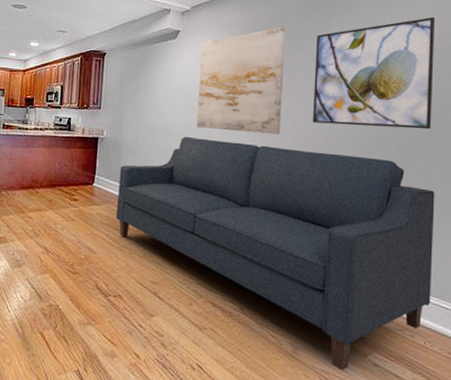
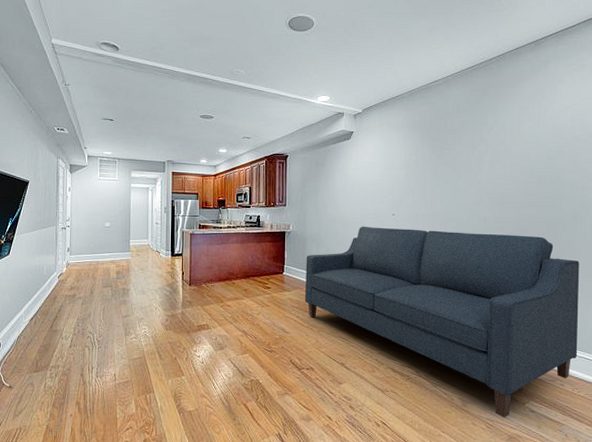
wall art: present [196,27,286,135] -> none [371,124,447,220]
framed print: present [312,17,435,130] -> none [472,108,577,208]

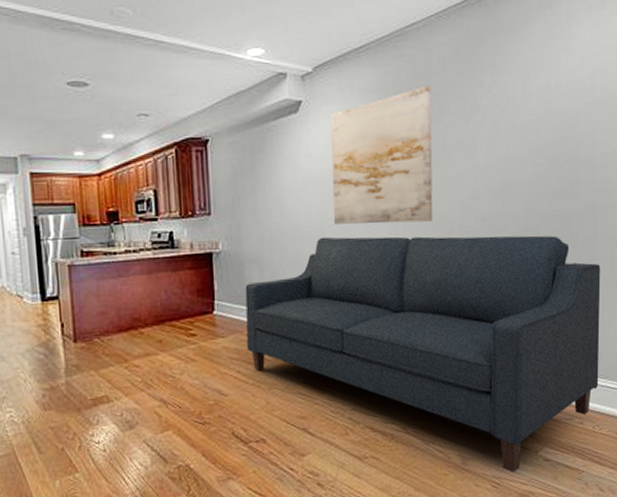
wall art: none [371,124,447,220] -> present [331,86,433,224]

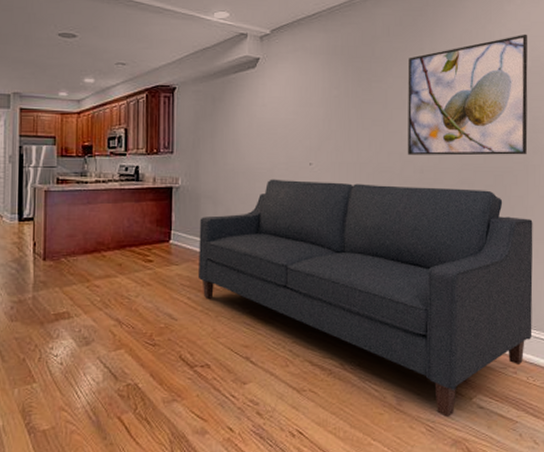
wall art: present [331,86,433,224] -> none [283,50,376,170]
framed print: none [467,60,597,202] -> present [407,34,528,156]

